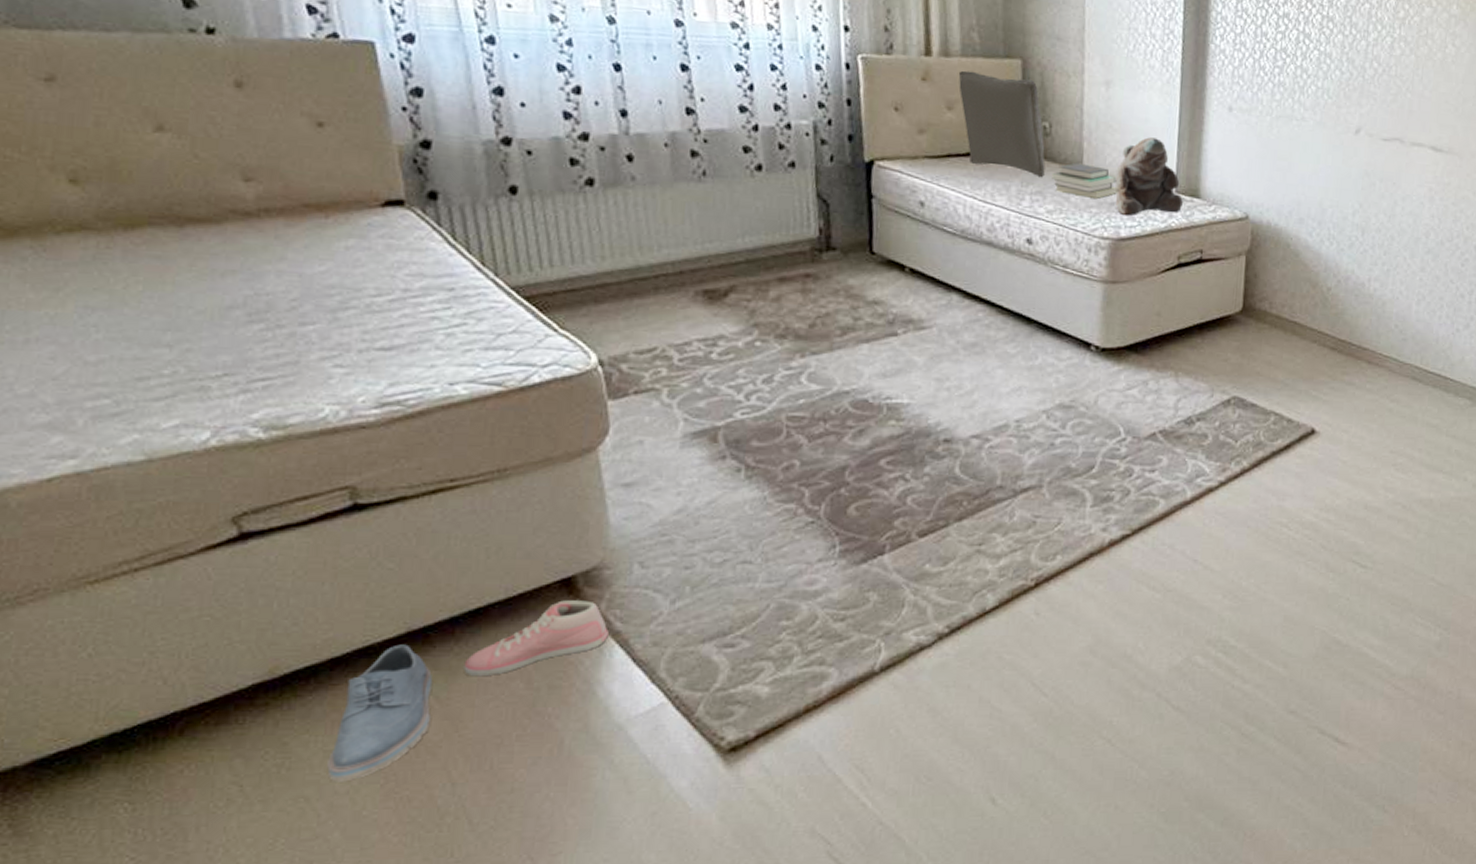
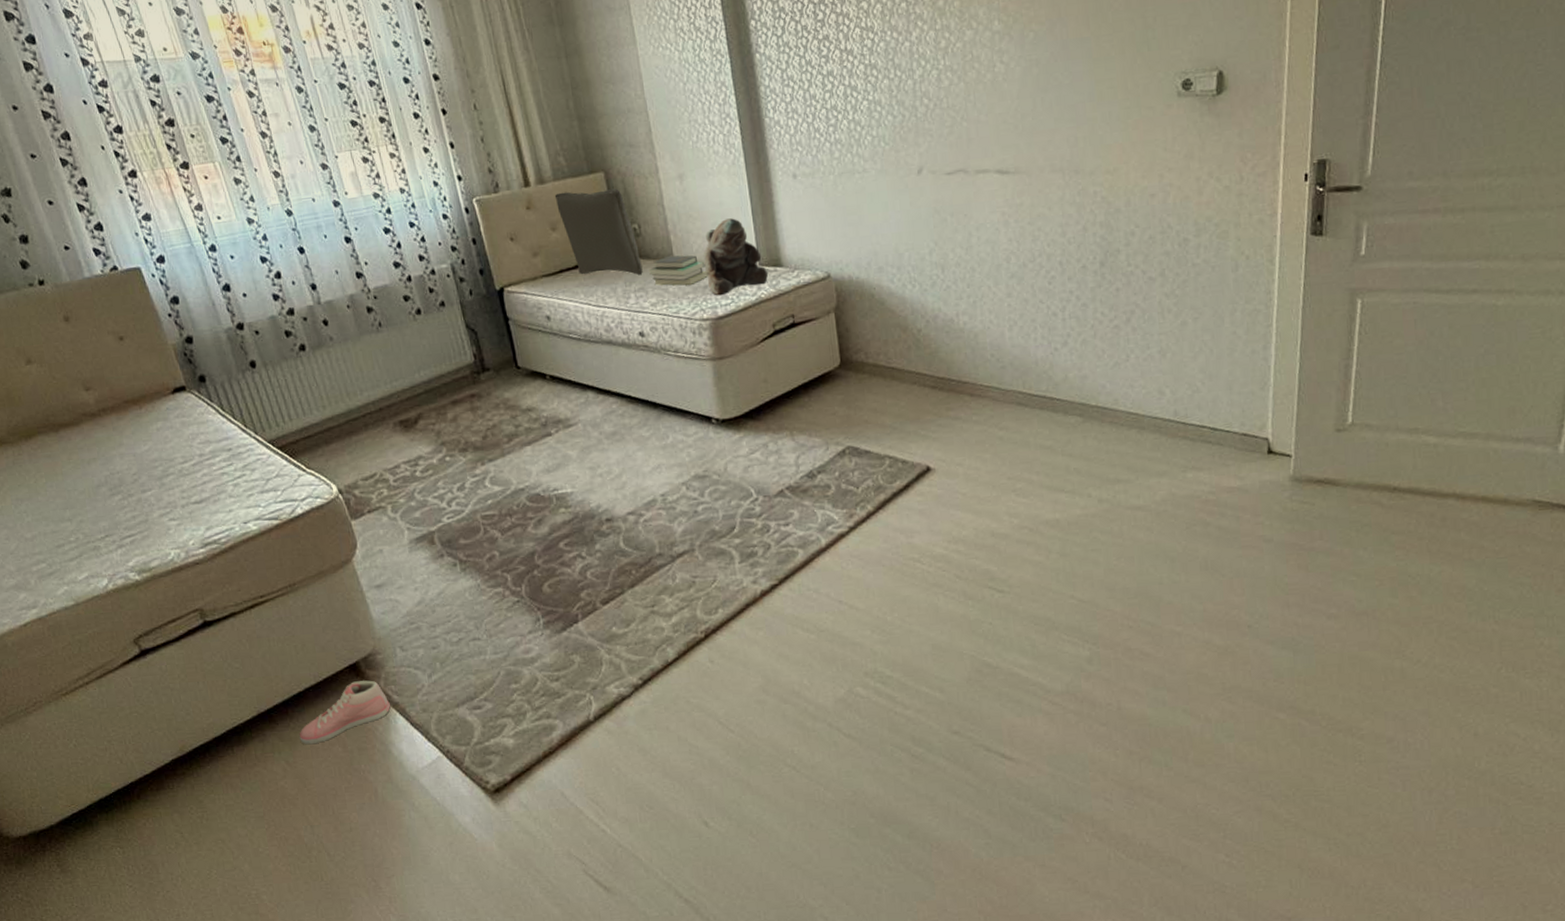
shoe: present [327,644,433,782] -> none [229,723,287,828]

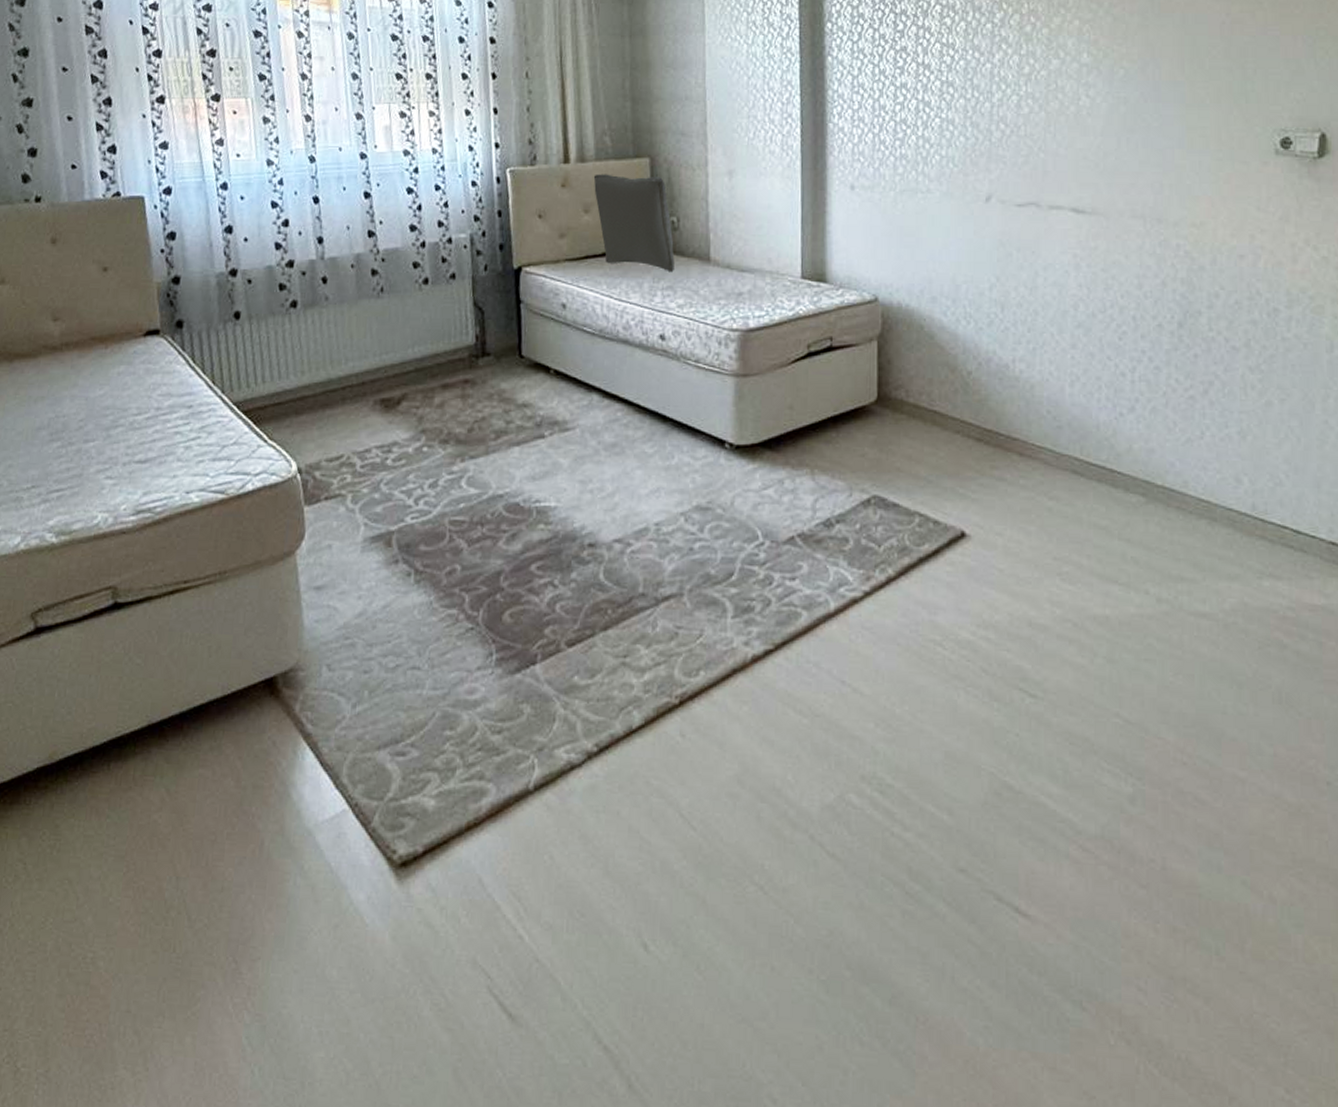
sneaker: present [299,680,391,745] -> none [188,700,302,772]
books: present [649,255,709,286] -> none [681,255,745,290]
stuffed animal: present [703,218,769,295] -> none [741,224,811,305]

